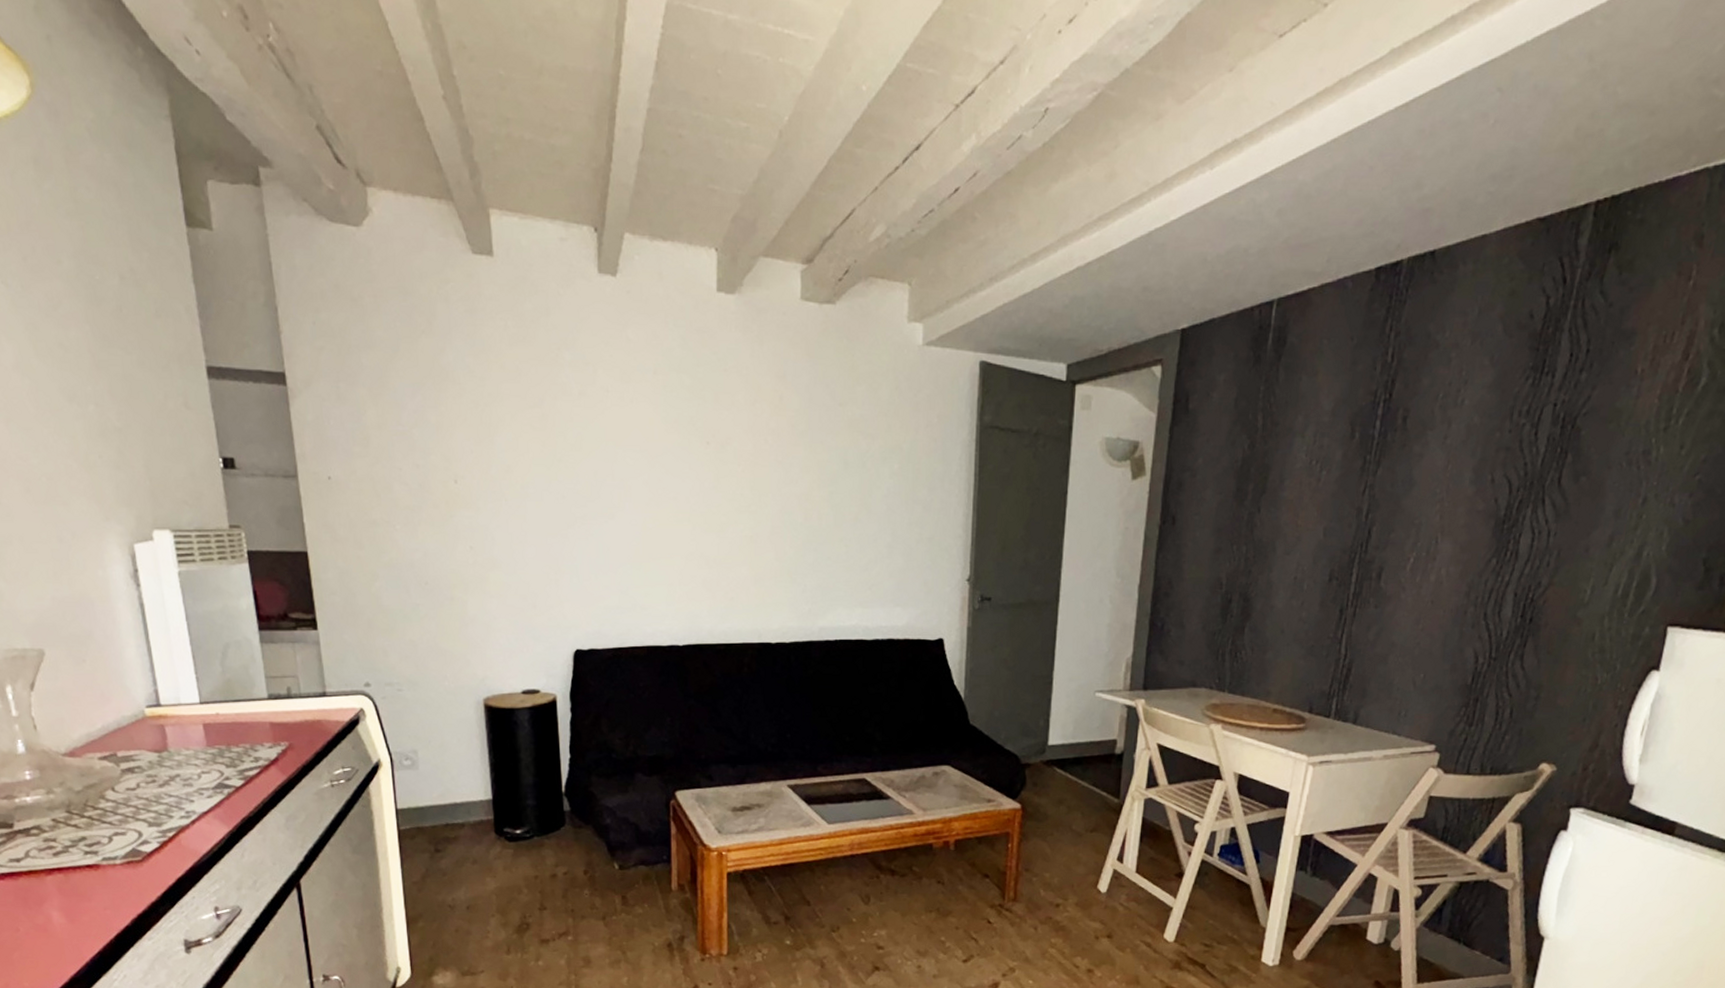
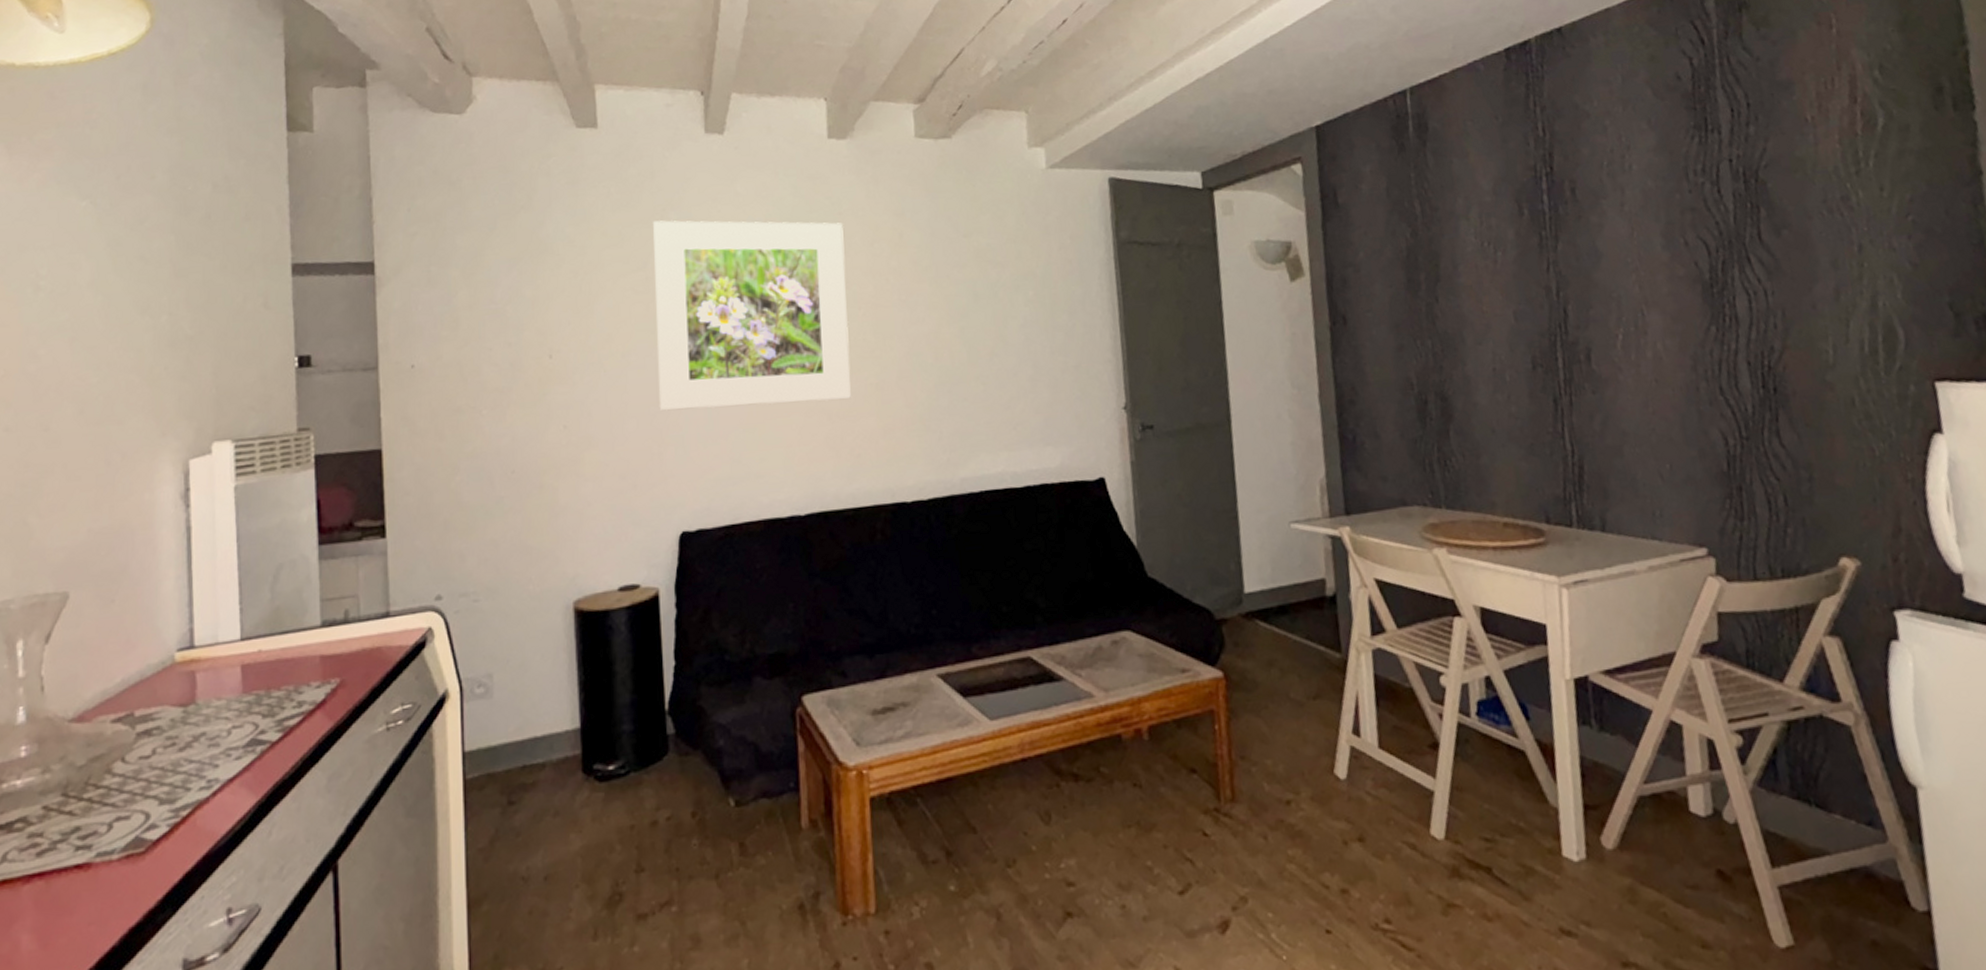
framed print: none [549,359,728,547] -> present [653,220,851,410]

